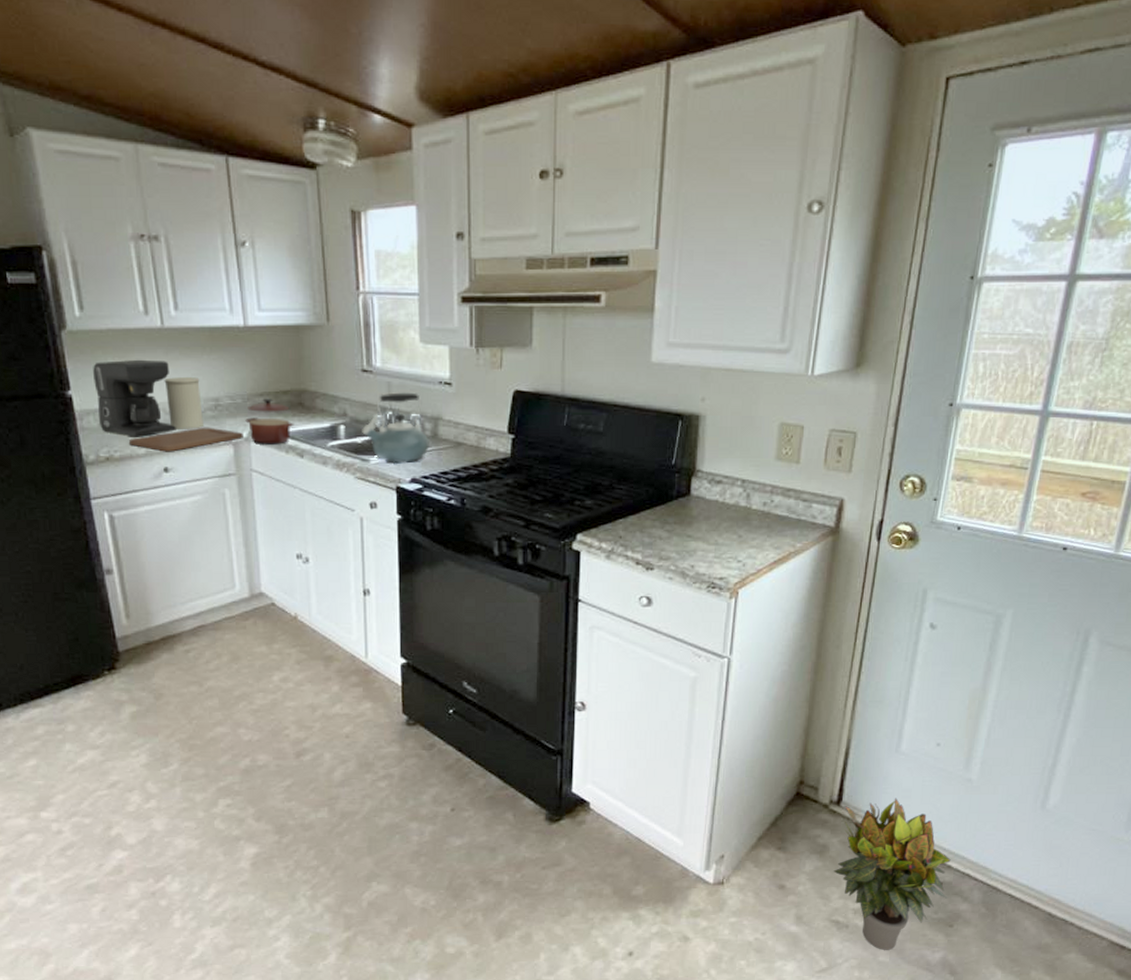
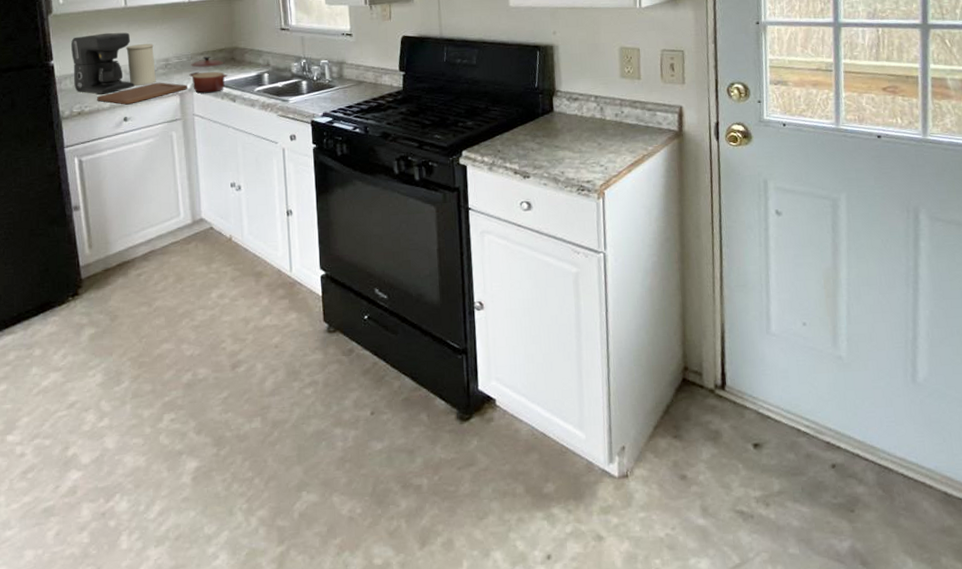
kettle: present [362,392,429,464] -> none [282,43,337,102]
potted plant: present [833,798,951,950] -> none [729,379,843,541]

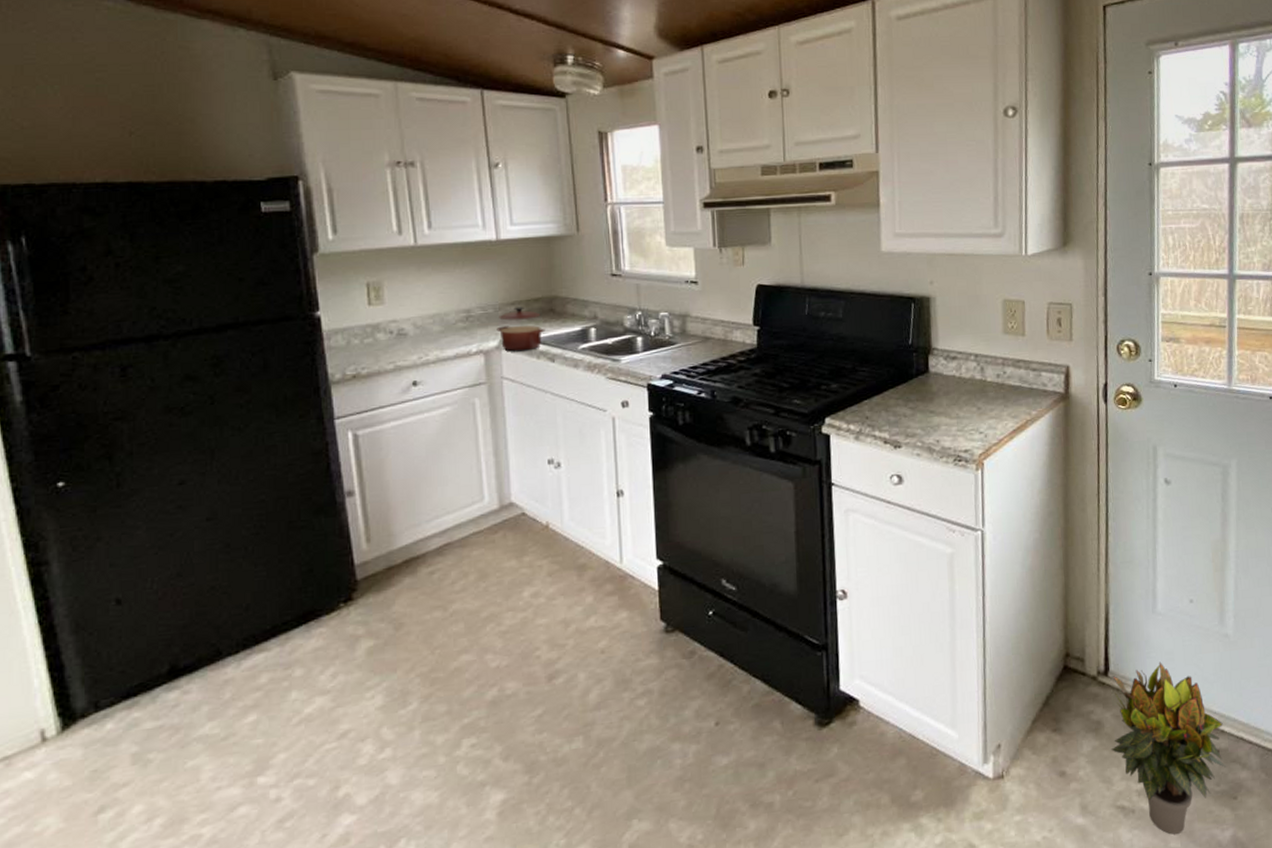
coffee maker: present [71,32,135,95] -> none [344,277,427,353]
cutting board: present [97,82,187,105] -> none [378,338,494,366]
canister: present [126,44,156,86] -> none [415,291,454,343]
potted plant: none [729,379,843,541] -> present [1111,661,1227,835]

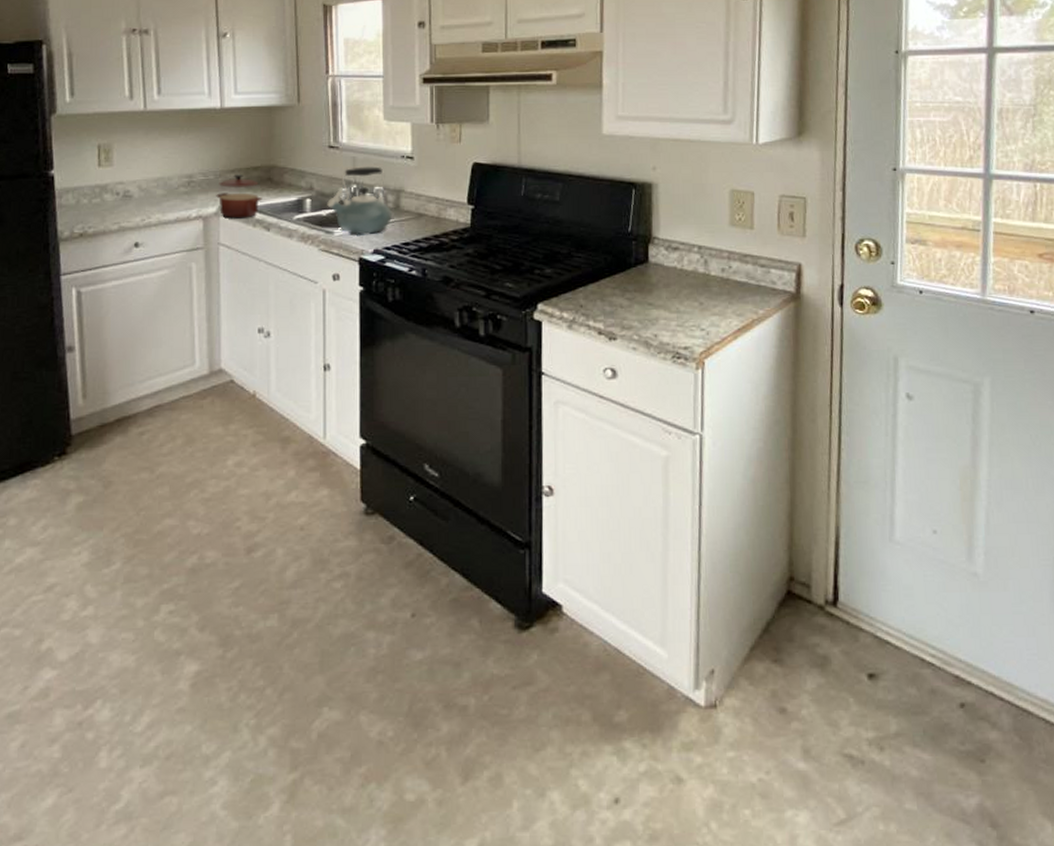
kettle: none [612,292,678,362] -> present [327,166,392,235]
potted plant: present [1111,661,1227,835] -> none [838,596,973,794]

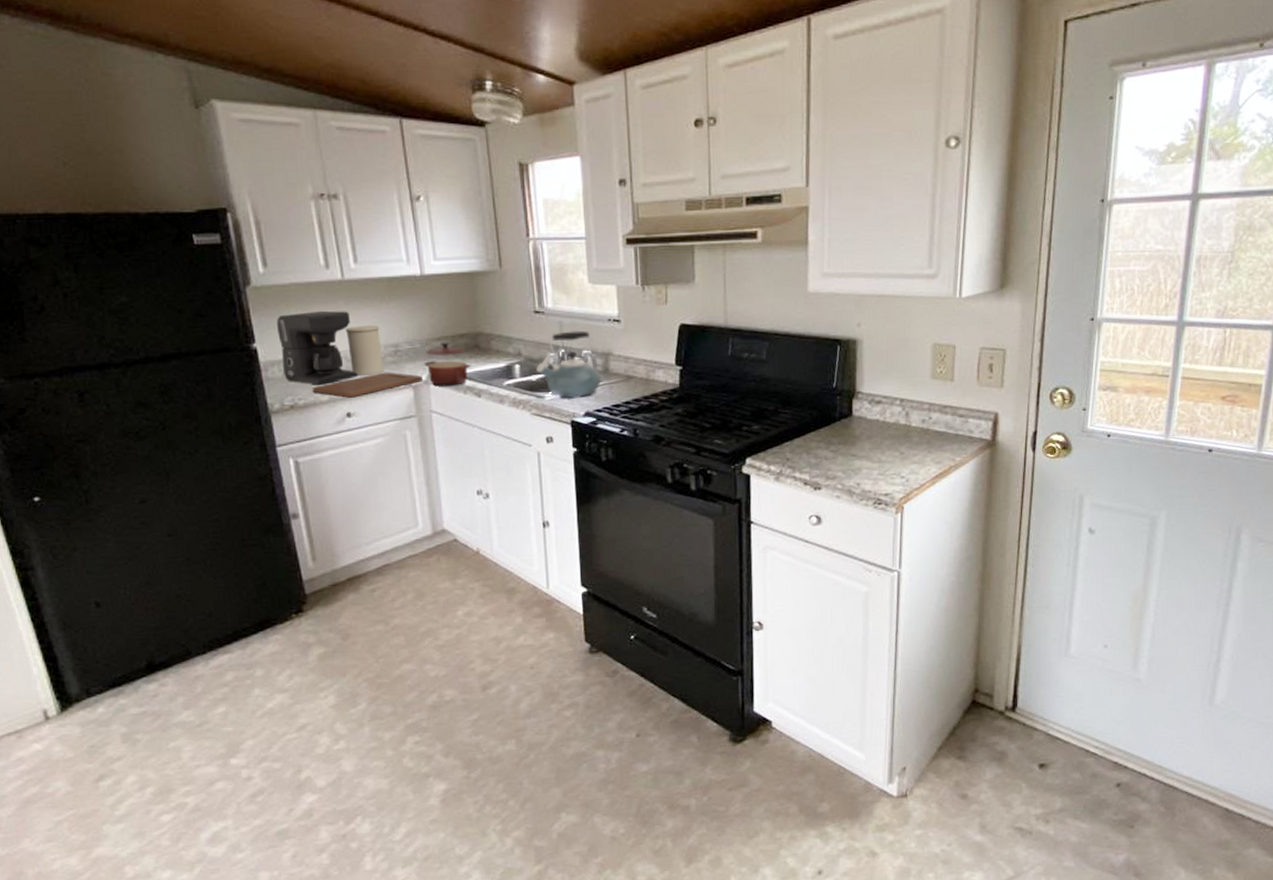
coffee maker: none [76,140,150,214] -> present [277,310,358,385]
cutting board: none [104,202,213,228] -> present [313,372,423,398]
canister: none [142,156,176,205] -> present [345,325,384,376]

